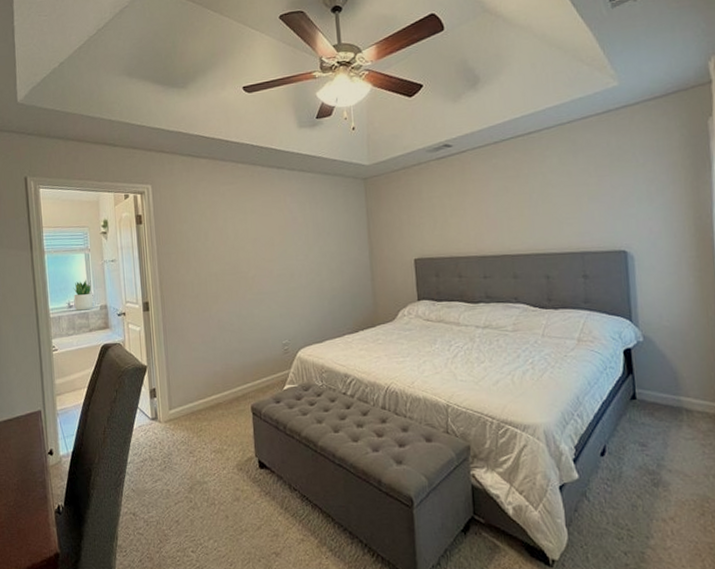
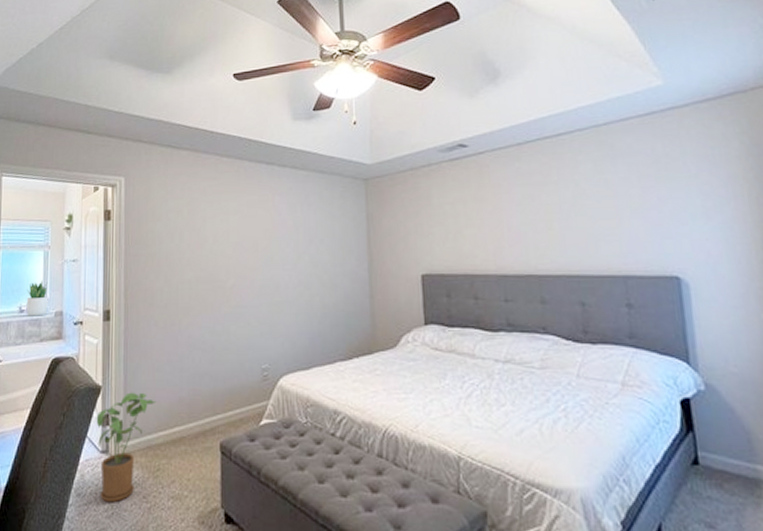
house plant: none [144,369,195,459] -> present [96,392,157,503]

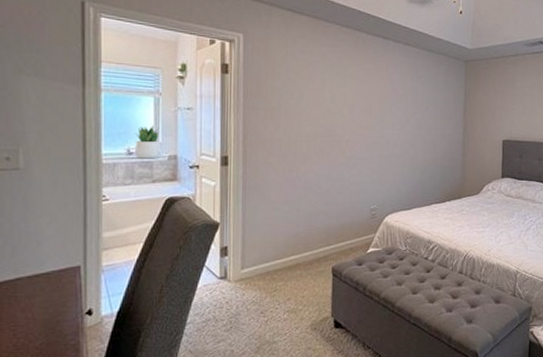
house plant: present [96,392,157,503] -> none [214,227,274,319]

